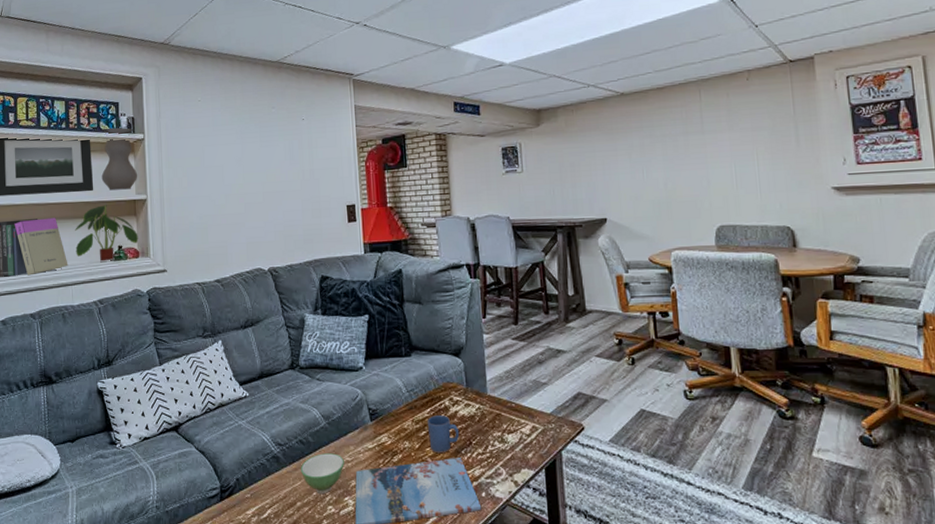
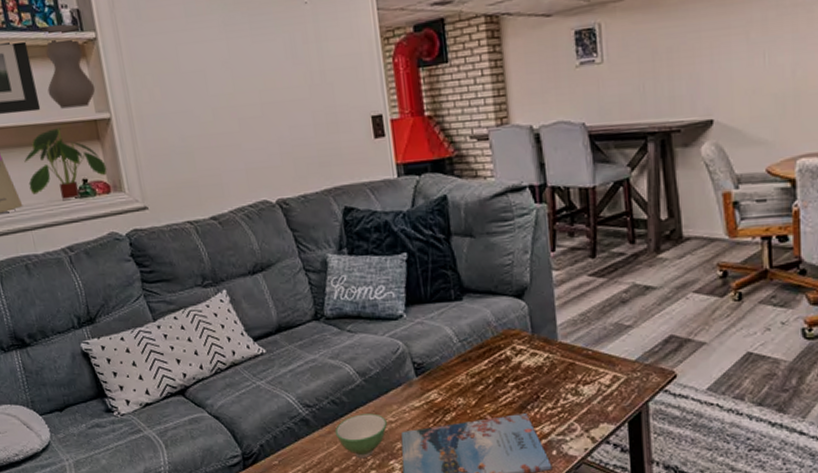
mug: present [427,414,460,454] -> none [484,366,525,410]

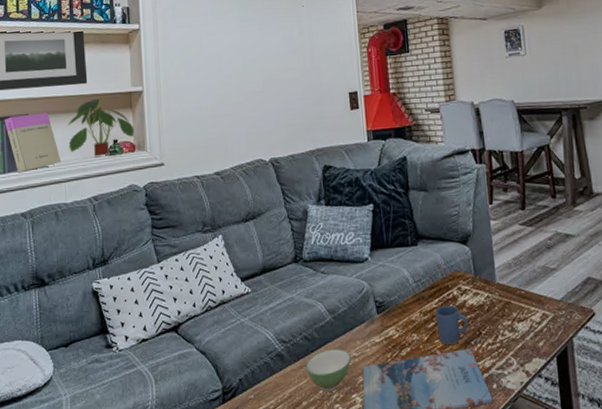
vase: present [39,24,96,109] -> none [95,18,134,83]
mug: none [484,366,525,410] -> present [435,304,469,346]

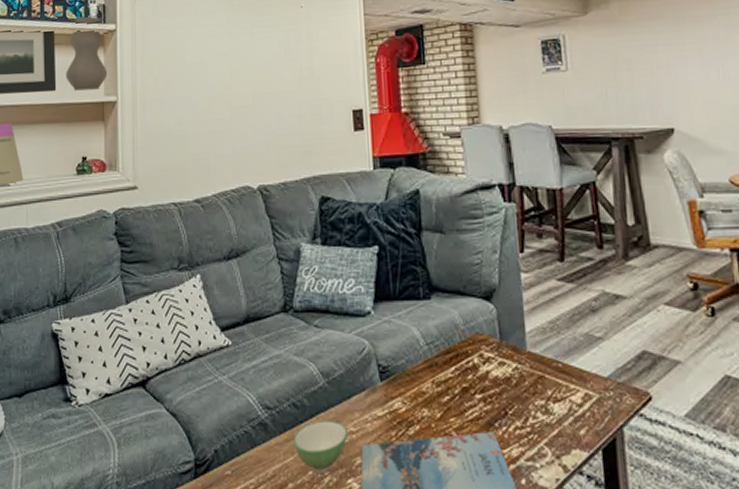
plant: present [68,98,135,157] -> none [33,108,106,176]
vase: none [95,18,134,83] -> present [66,16,108,91]
mug: present [435,304,469,346] -> none [450,375,493,426]

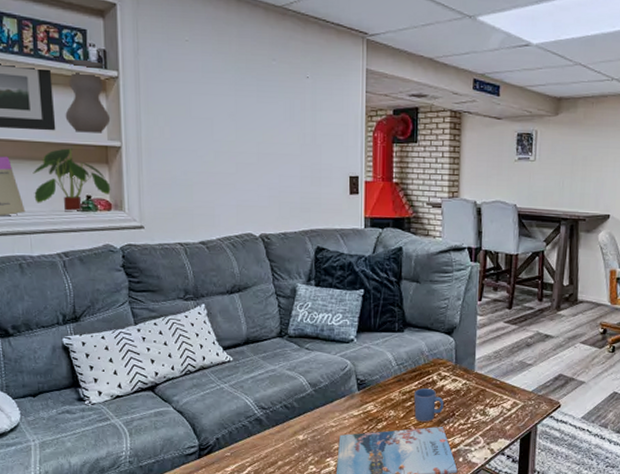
plant: none [33,108,106,176] -> present [33,148,111,211]
bowl: present [293,421,348,475] -> none [283,418,328,455]
mug: none [450,375,493,426] -> present [413,387,444,423]

